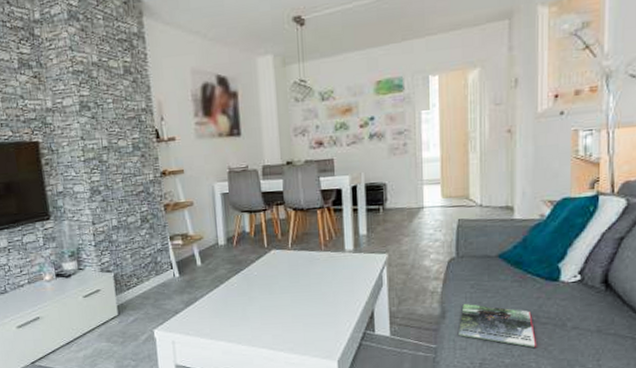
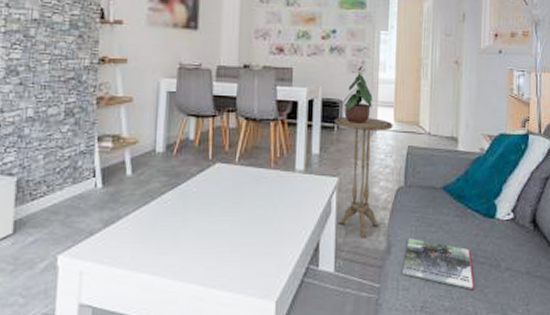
side table: none [379,196,441,306] -> present [334,117,393,238]
potted plant: none [386,148,417,204] -> present [342,66,373,124]

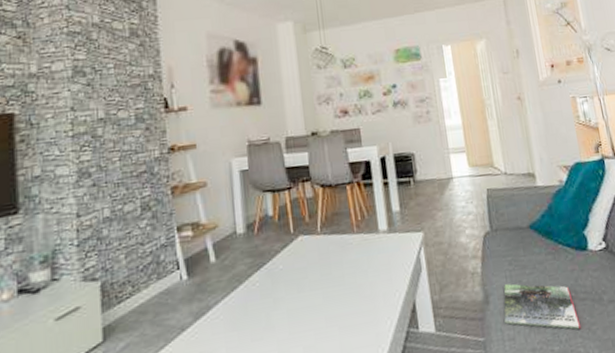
side table: present [334,117,393,238] -> none [409,166,473,292]
potted plant: present [342,66,373,124] -> none [414,116,444,175]

